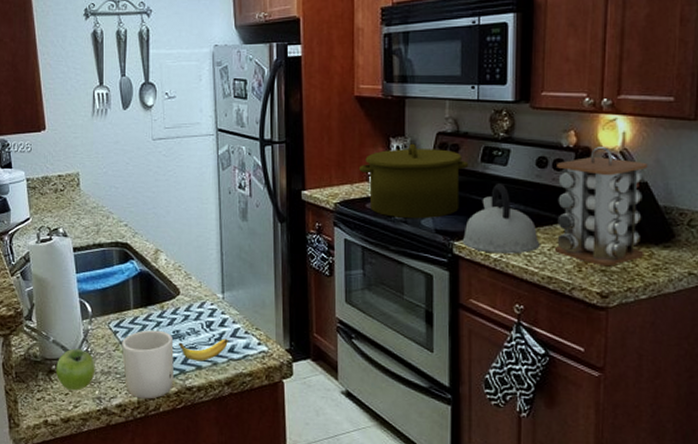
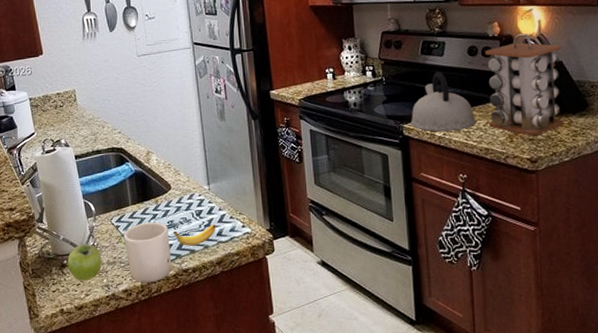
cooking pot: present [360,143,469,219] -> none [318,43,411,108]

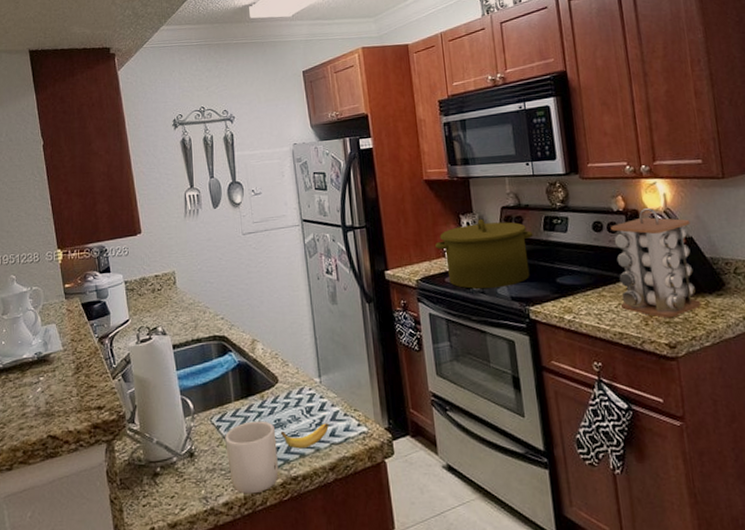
fruit: present [67,244,102,281] -> none [161,447,200,493]
cooking pot: none [318,43,411,108] -> present [435,218,534,289]
kettle: present [410,72,477,132] -> none [536,249,608,315]

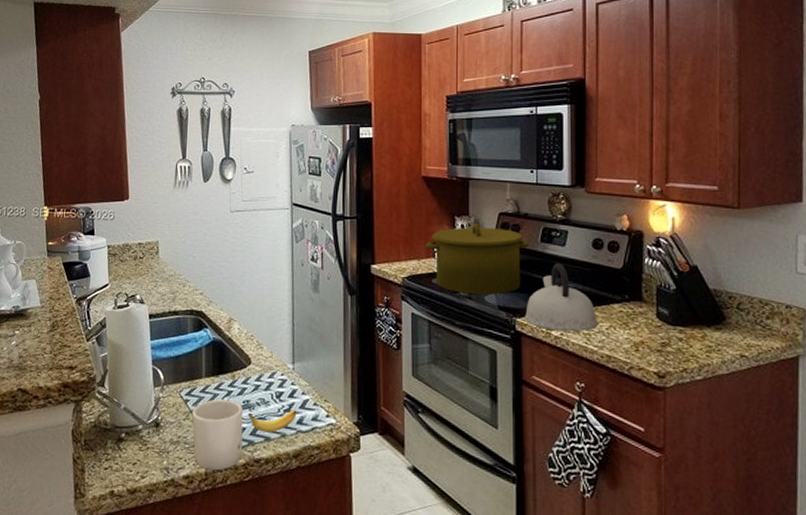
kettle: none [536,249,608,315] -> present [524,263,598,332]
spice rack: present [611,207,702,319] -> none [612,230,698,347]

